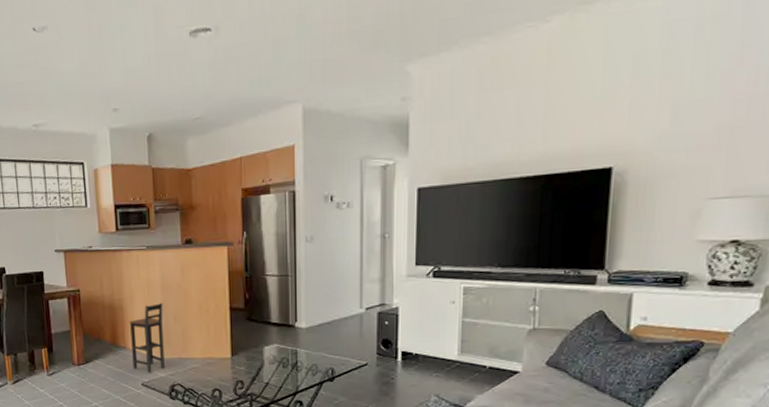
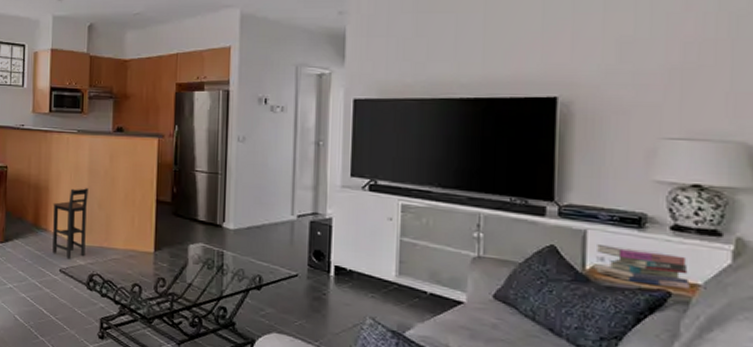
books: none [636,304,721,338] -> present [592,243,690,290]

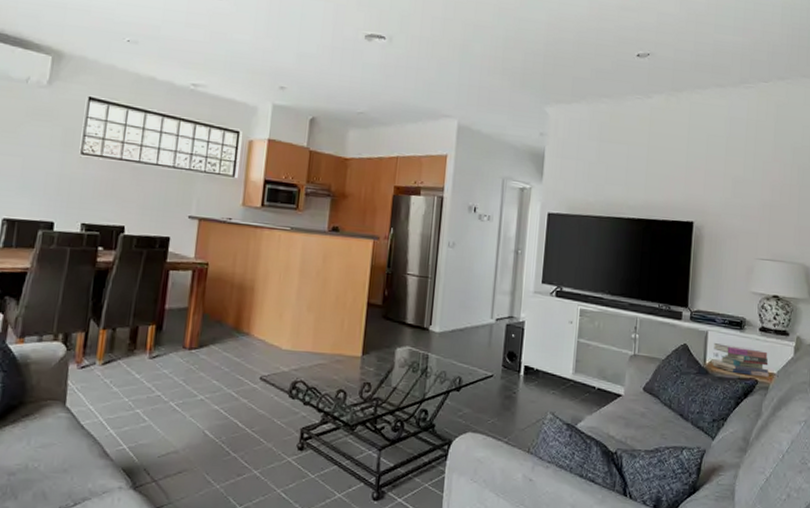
bar stool: present [52,188,89,260] -> none [253,289,298,366]

